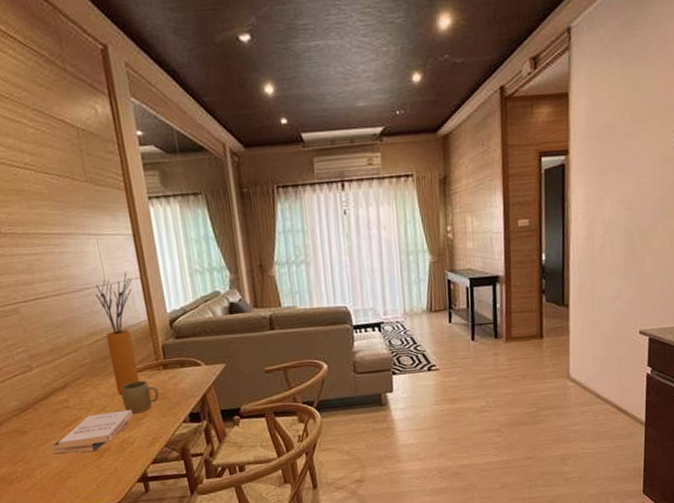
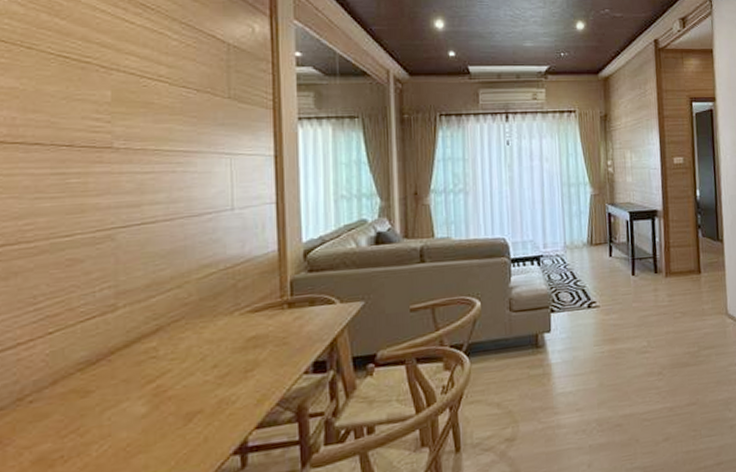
books: present [51,409,133,454] -> none [121,358,240,420]
vase: present [95,272,140,395] -> none [217,196,266,341]
mug: present [121,380,159,414] -> none [229,321,278,364]

